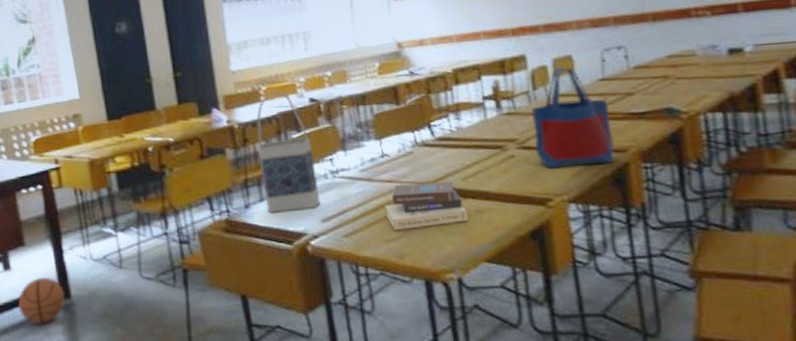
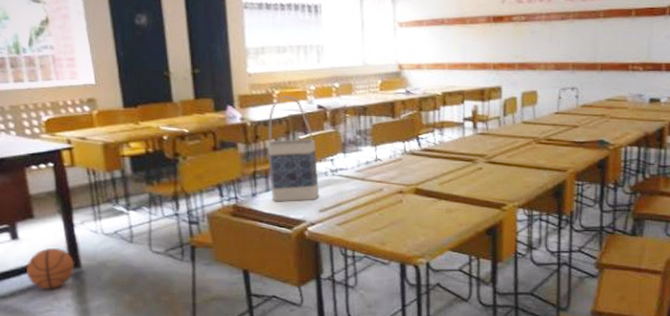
books: present [385,181,468,231] -> none [374,185,440,223]
tote bag: present [531,66,614,169] -> none [499,99,558,181]

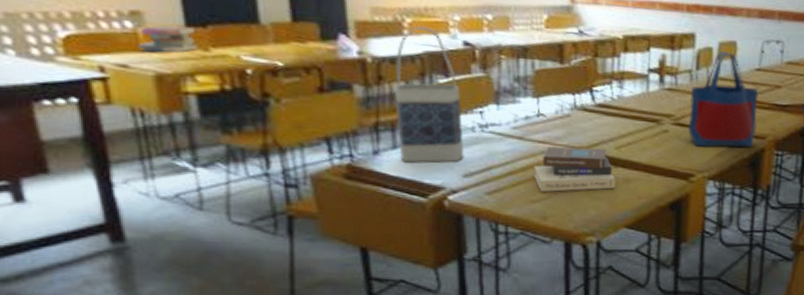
basketball: present [26,247,74,289] -> none [40,214,115,271]
books: none [91,107,131,128] -> present [137,25,198,54]
books: none [374,185,440,223] -> present [533,147,616,193]
tote bag: none [499,99,558,181] -> present [688,51,759,148]

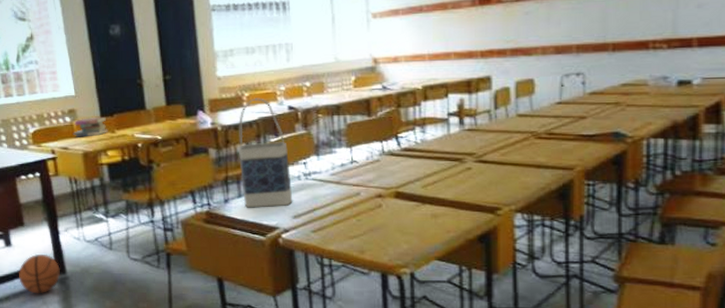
basketball: none [40,214,115,271] -> present [19,253,60,294]
books: present [533,147,616,193] -> none [351,188,424,230]
tote bag: present [688,51,759,148] -> none [491,89,562,181]

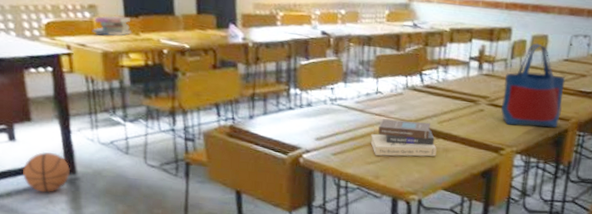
bag: present [238,98,293,208] -> none [267,18,317,128]
books: none [351,188,424,230] -> present [370,119,437,157]
tote bag: none [491,89,562,181] -> present [501,43,566,127]

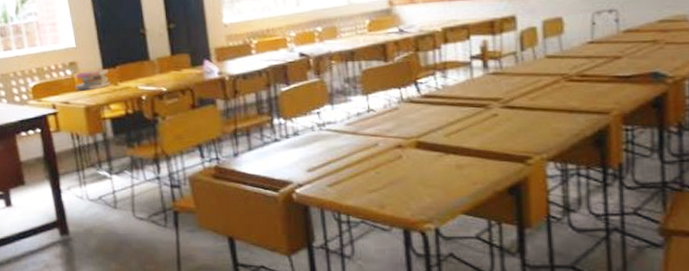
basketball: present [23,152,70,193] -> none [20,214,63,257]
books: present [370,119,437,157] -> none [368,137,448,183]
tote bag: present [501,43,566,127] -> none [518,28,597,128]

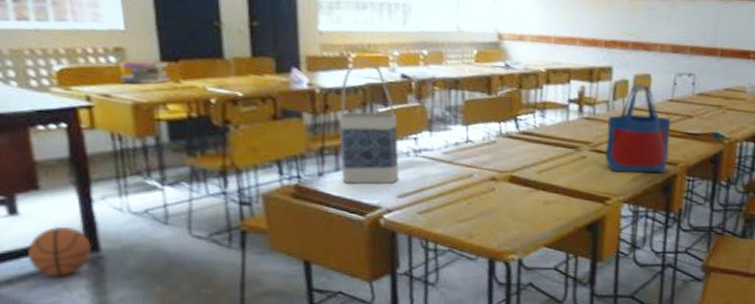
basketball: none [20,214,63,257] -> present [28,226,91,277]
bag: none [247,45,307,162] -> present [338,60,400,185]
tote bag: none [518,28,597,128] -> present [605,83,671,173]

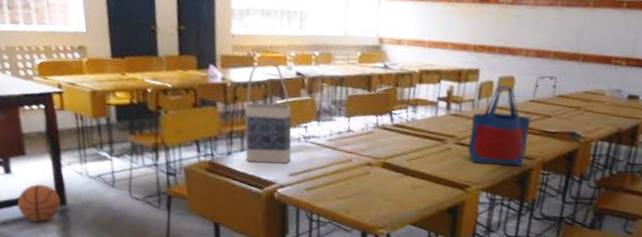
books: present [118,60,170,85] -> none [81,56,118,76]

